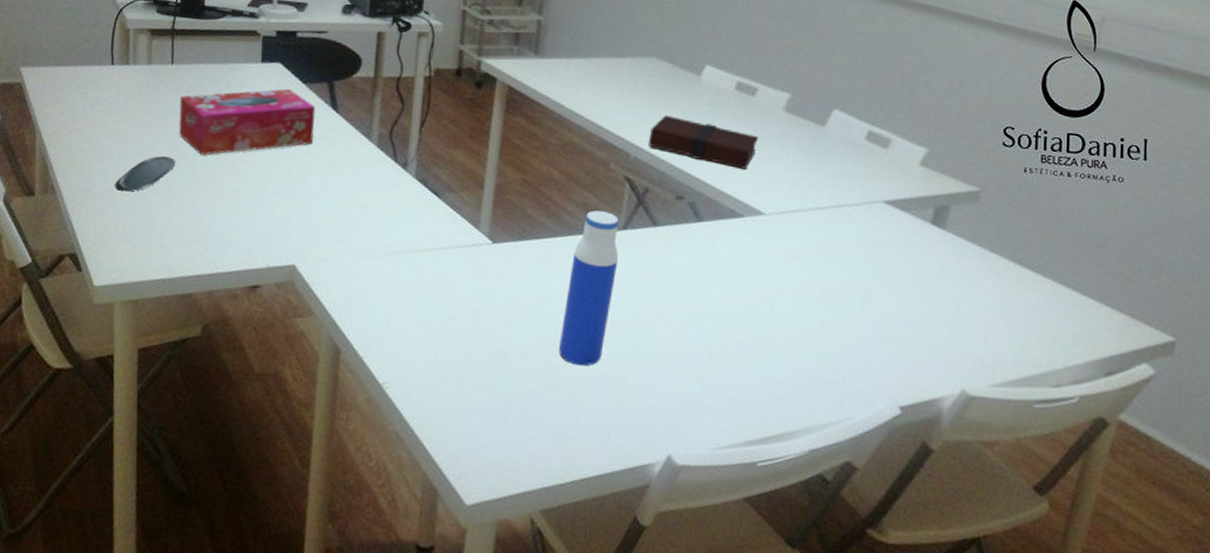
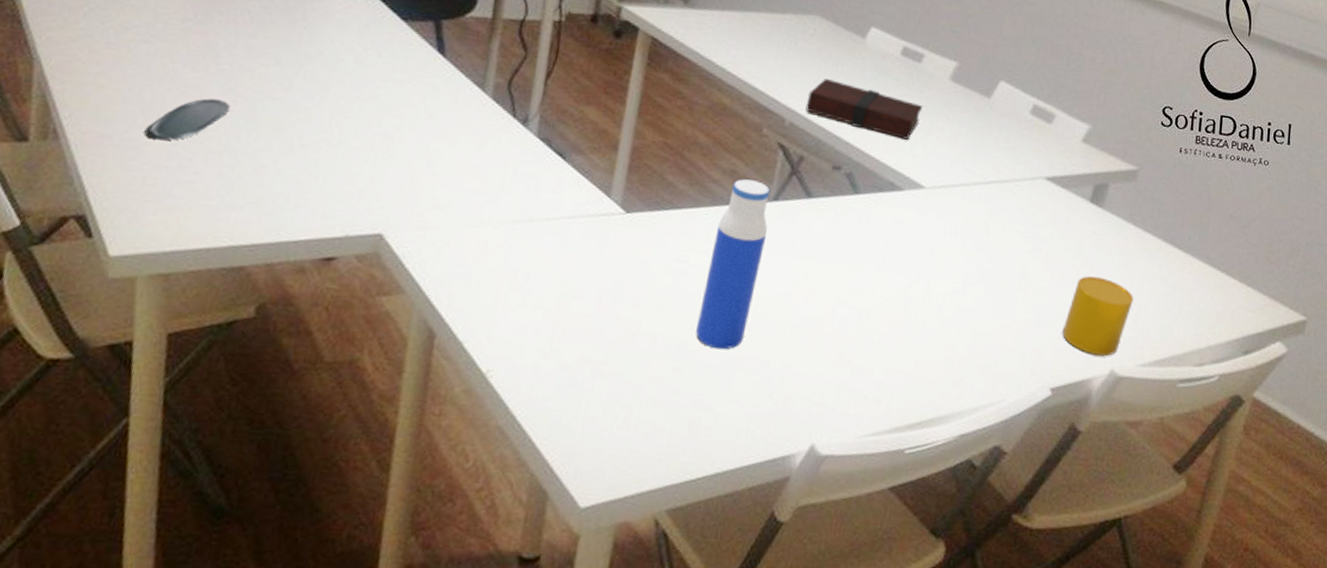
tissue box: present [178,89,316,155] -> none [235,25,418,100]
cup: none [909,296,982,376] -> present [1062,275,1134,357]

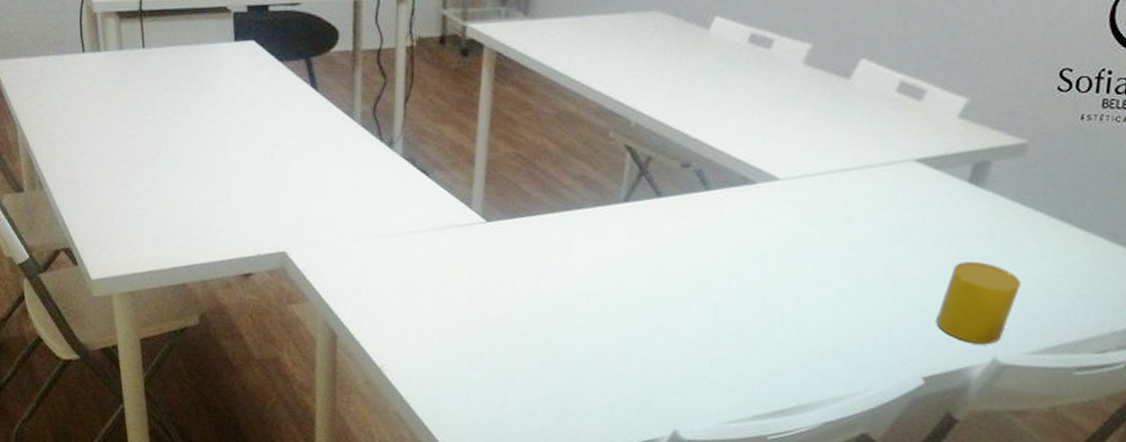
oval tray: present [144,98,231,141] -> none [100,146,158,184]
water bottle: present [696,179,770,350] -> none [559,183,620,344]
book: present [805,77,922,140] -> none [650,74,774,131]

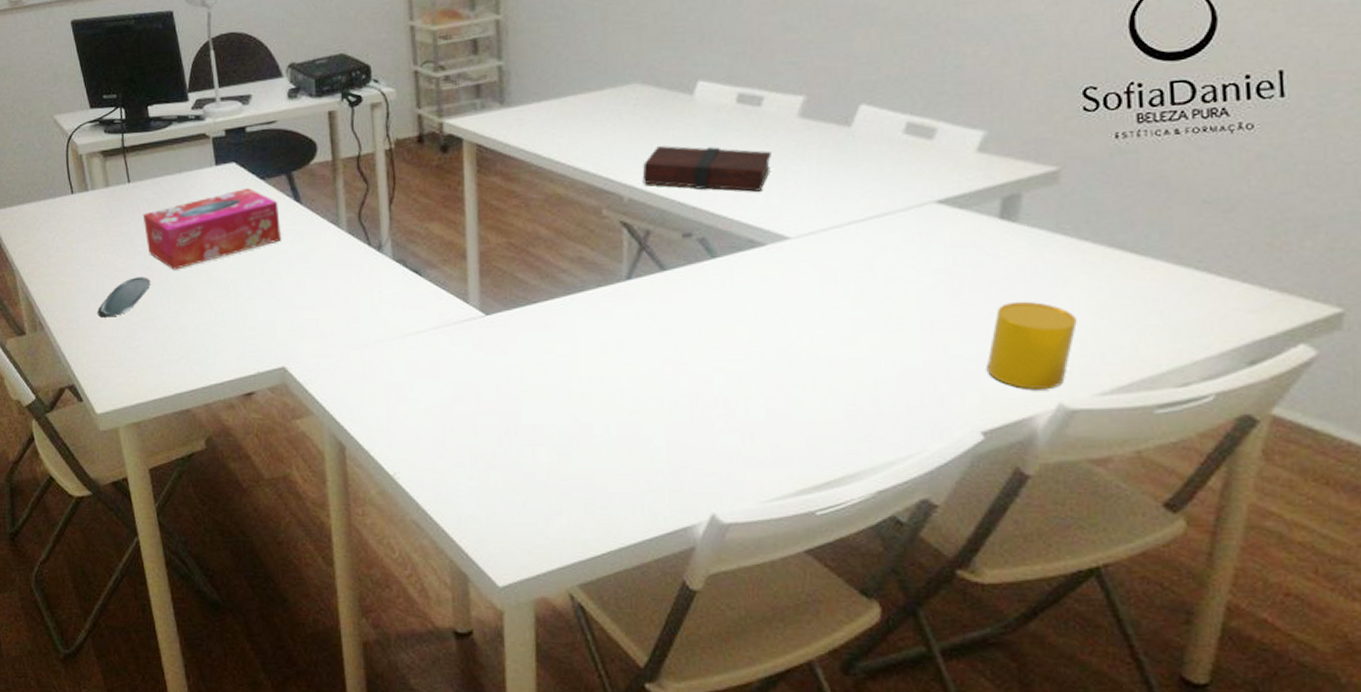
oval tray: none [100,146,158,184] -> present [97,277,151,318]
tissue box: none [155,68,295,143] -> present [142,188,281,270]
book: none [650,74,774,131] -> present [642,145,771,192]

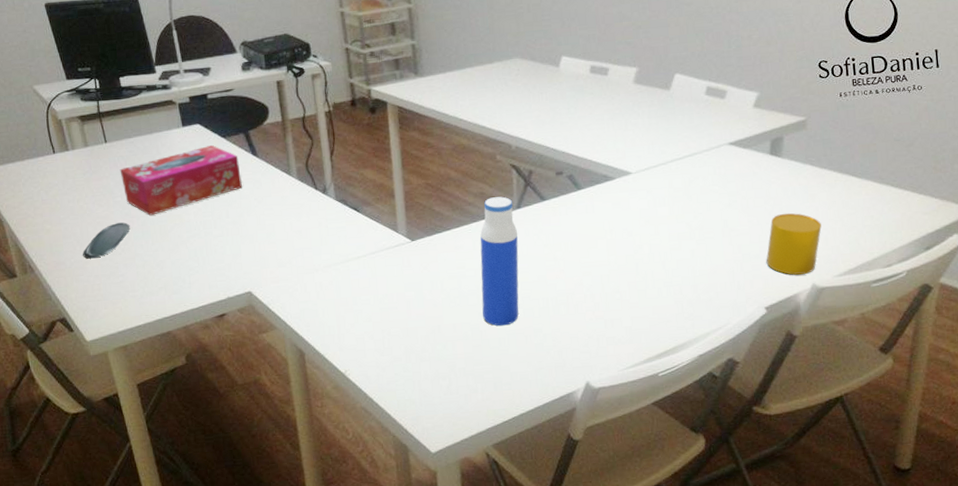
water bottle: none [573,263,627,432] -> present [480,196,519,326]
book: present [642,145,771,192] -> none [525,105,616,140]

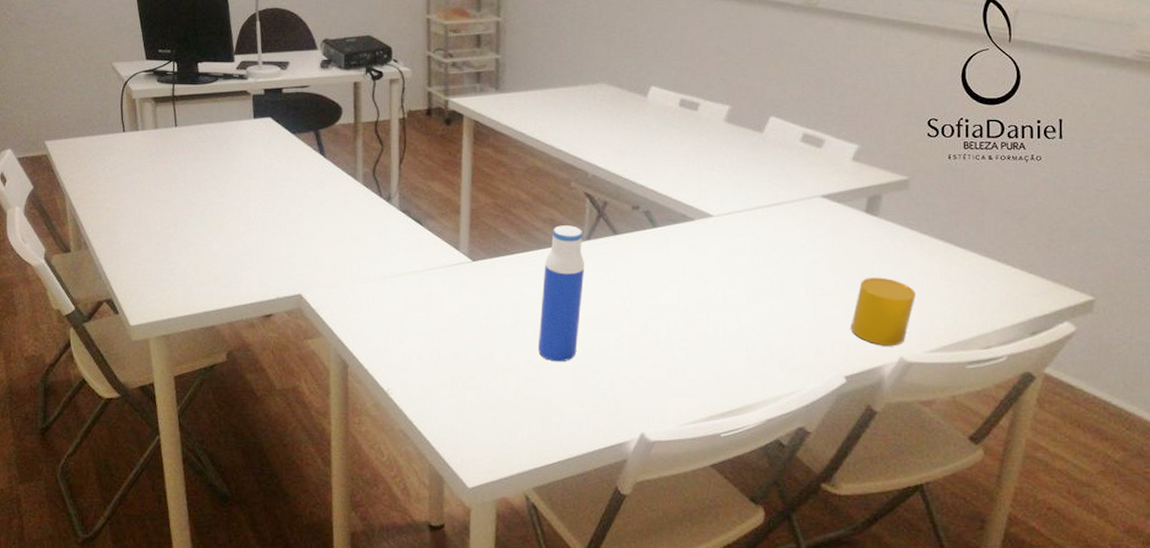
oval tray: present [83,222,130,259] -> none [138,209,189,242]
tissue box: present [119,145,242,216] -> none [186,140,306,205]

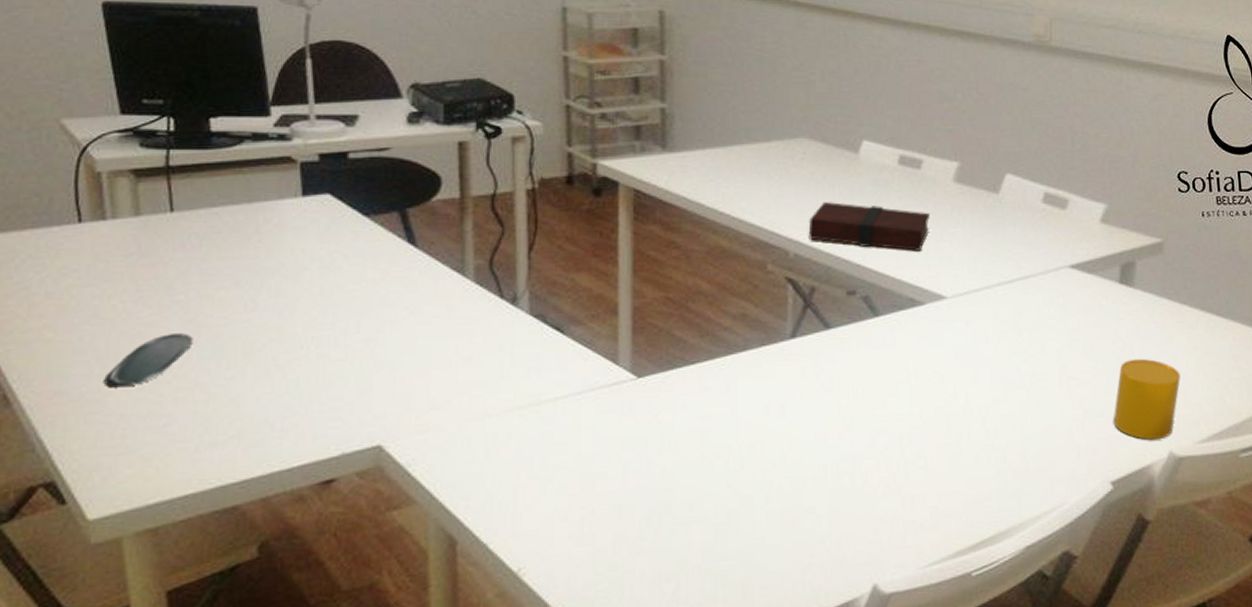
oval tray: none [138,209,189,242] -> present [104,333,193,388]
water bottle: present [538,225,585,362] -> none [733,321,791,504]
book: none [604,134,703,177] -> present [808,201,930,251]

